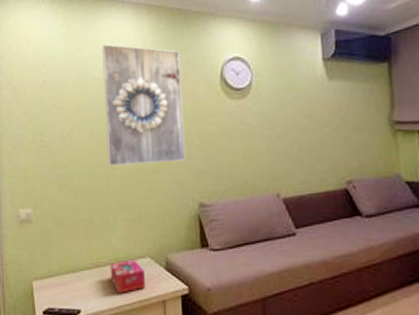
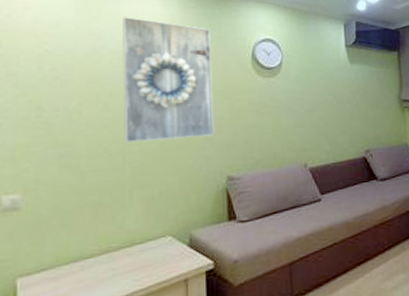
tissue box: present [110,259,145,294] -> none [122,239,165,279]

